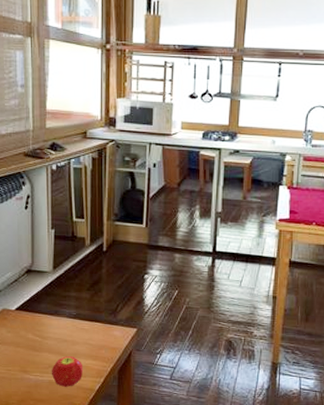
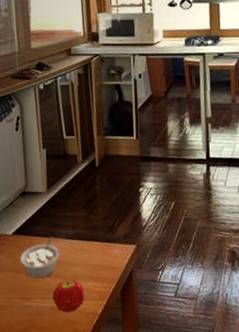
legume: none [21,315,62,353] -> present [19,237,60,279]

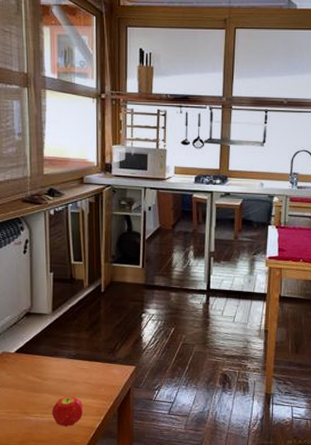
legume: present [19,237,60,279] -> none [21,356,62,395]

